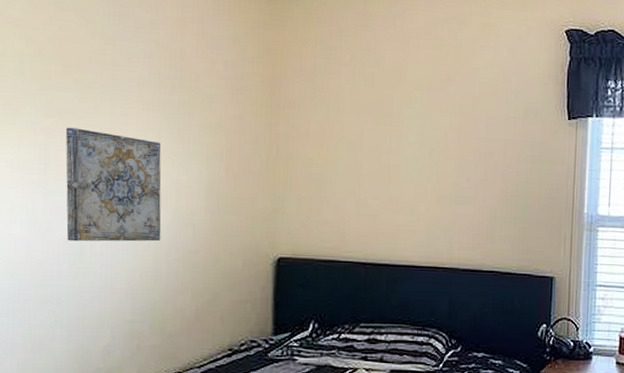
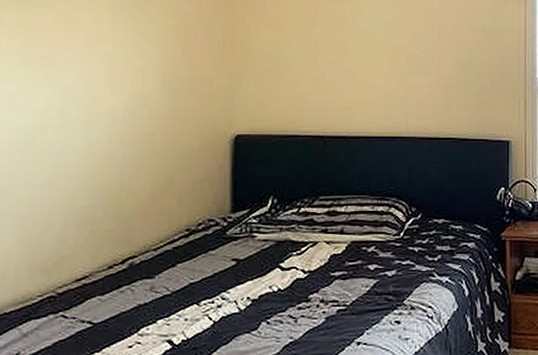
wall art: present [65,127,161,242] -> none [18,16,117,129]

